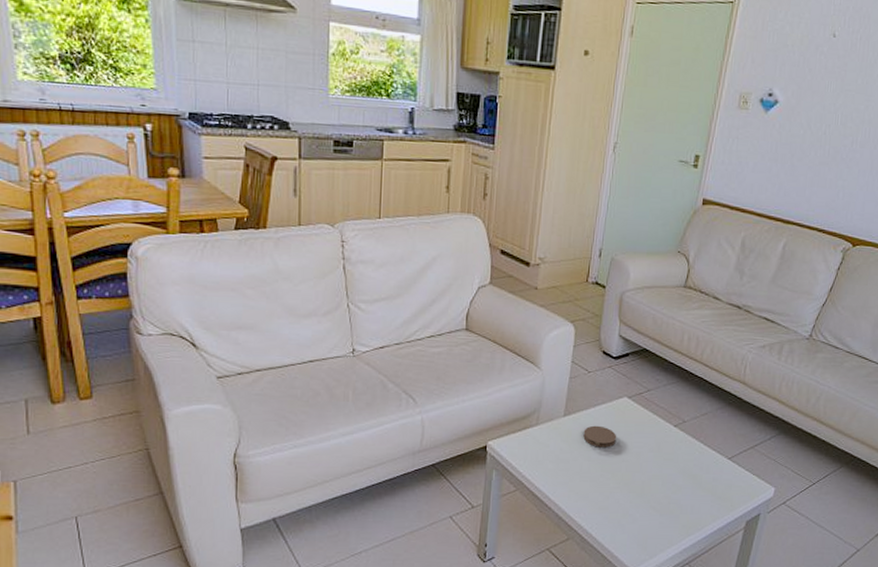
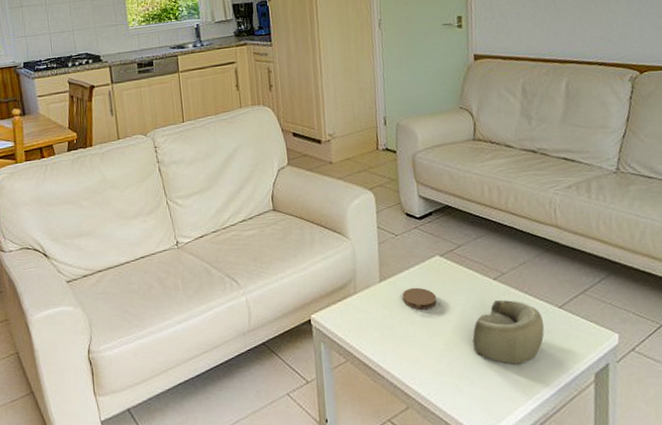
decorative bowl: none [642,445,712,507] -> present [472,299,545,365]

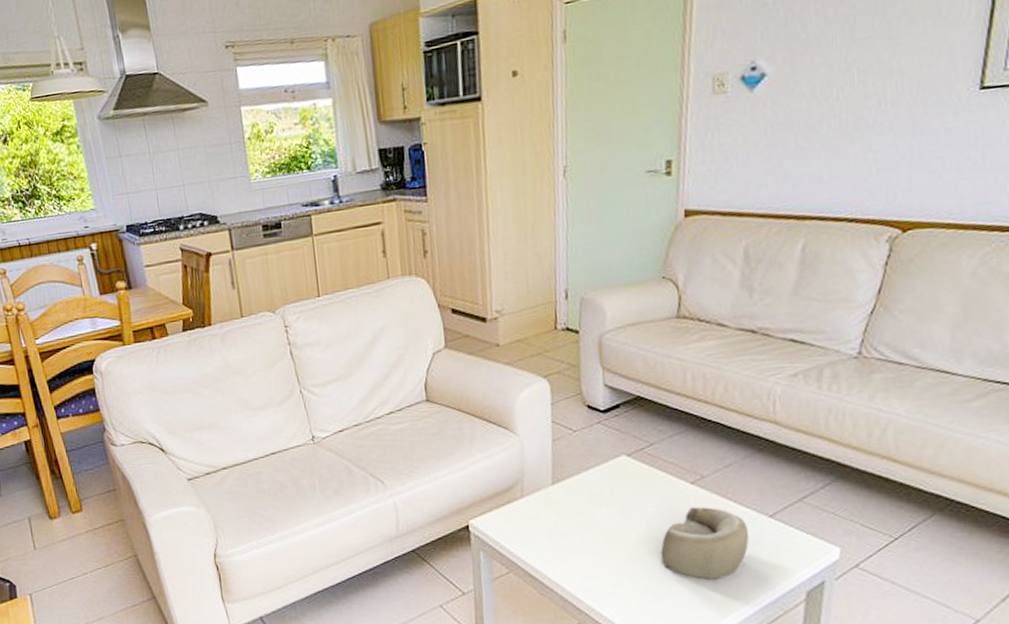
coaster: present [402,287,437,310] -> none [578,491,621,517]

